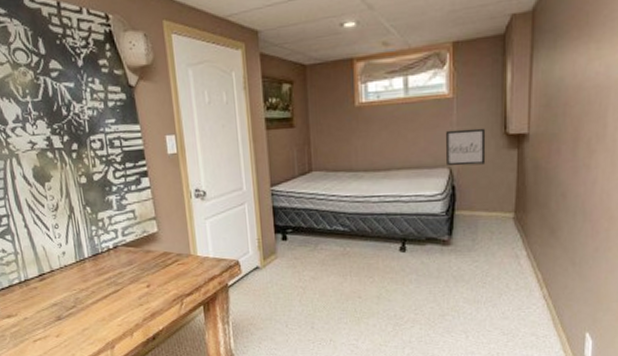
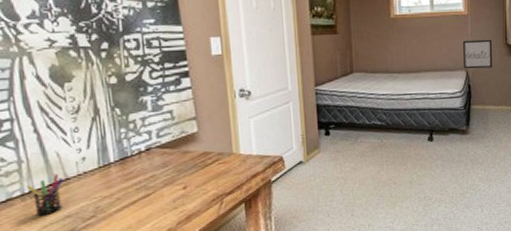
pen holder: none [22,265,50,303] -> present [26,173,64,217]

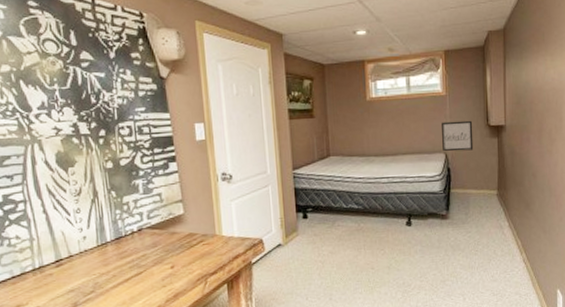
pen holder: present [26,173,64,217] -> none [37,251,68,290]

